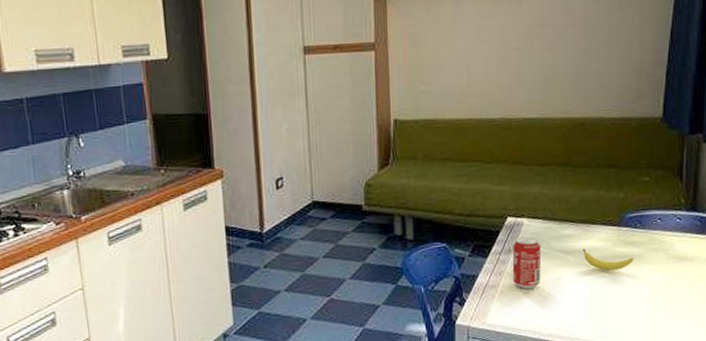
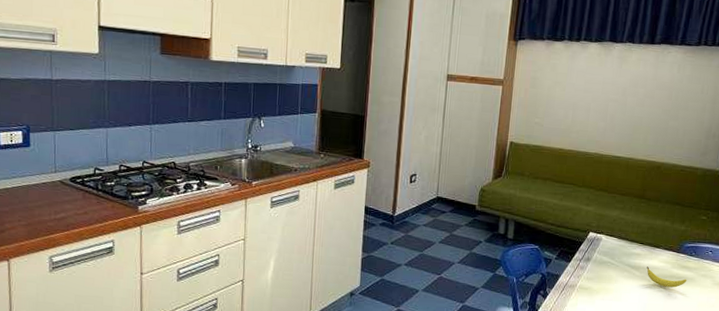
beverage can: present [512,237,541,289] -> none [587,250,614,293]

